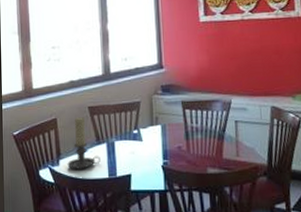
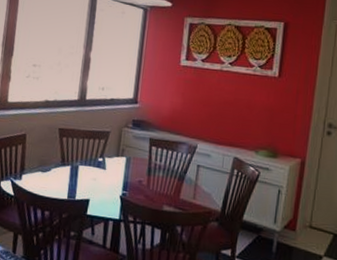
candle holder: present [67,117,100,169] -> none [29,136,63,187]

